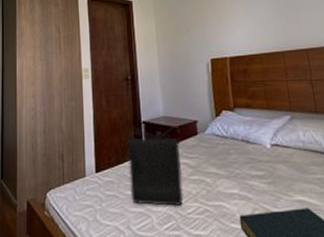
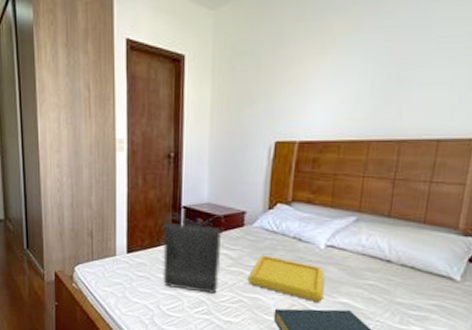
serving tray: none [208,160,281,204] -> present [247,255,324,303]

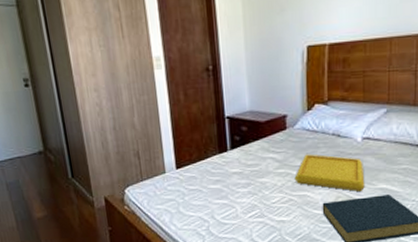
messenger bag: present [162,212,225,294] -> none [208,121,269,198]

